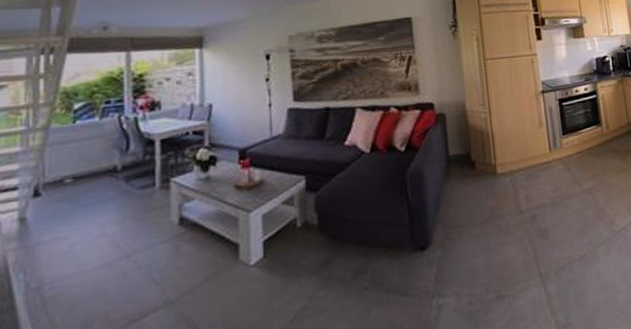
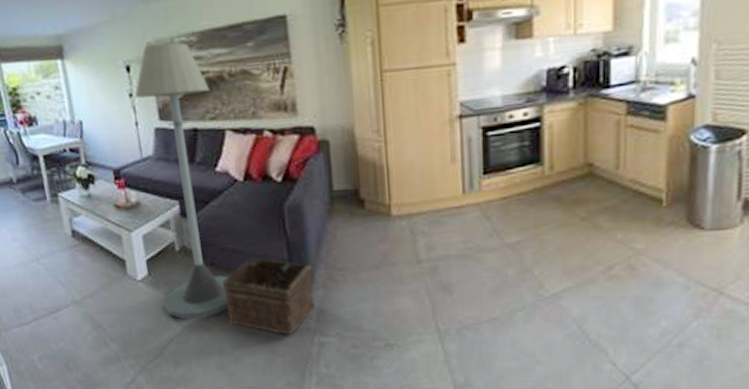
floor lamp: none [271,35,350,303] -> present [134,42,228,319]
basket: none [344,224,434,302] -> present [223,258,315,335]

